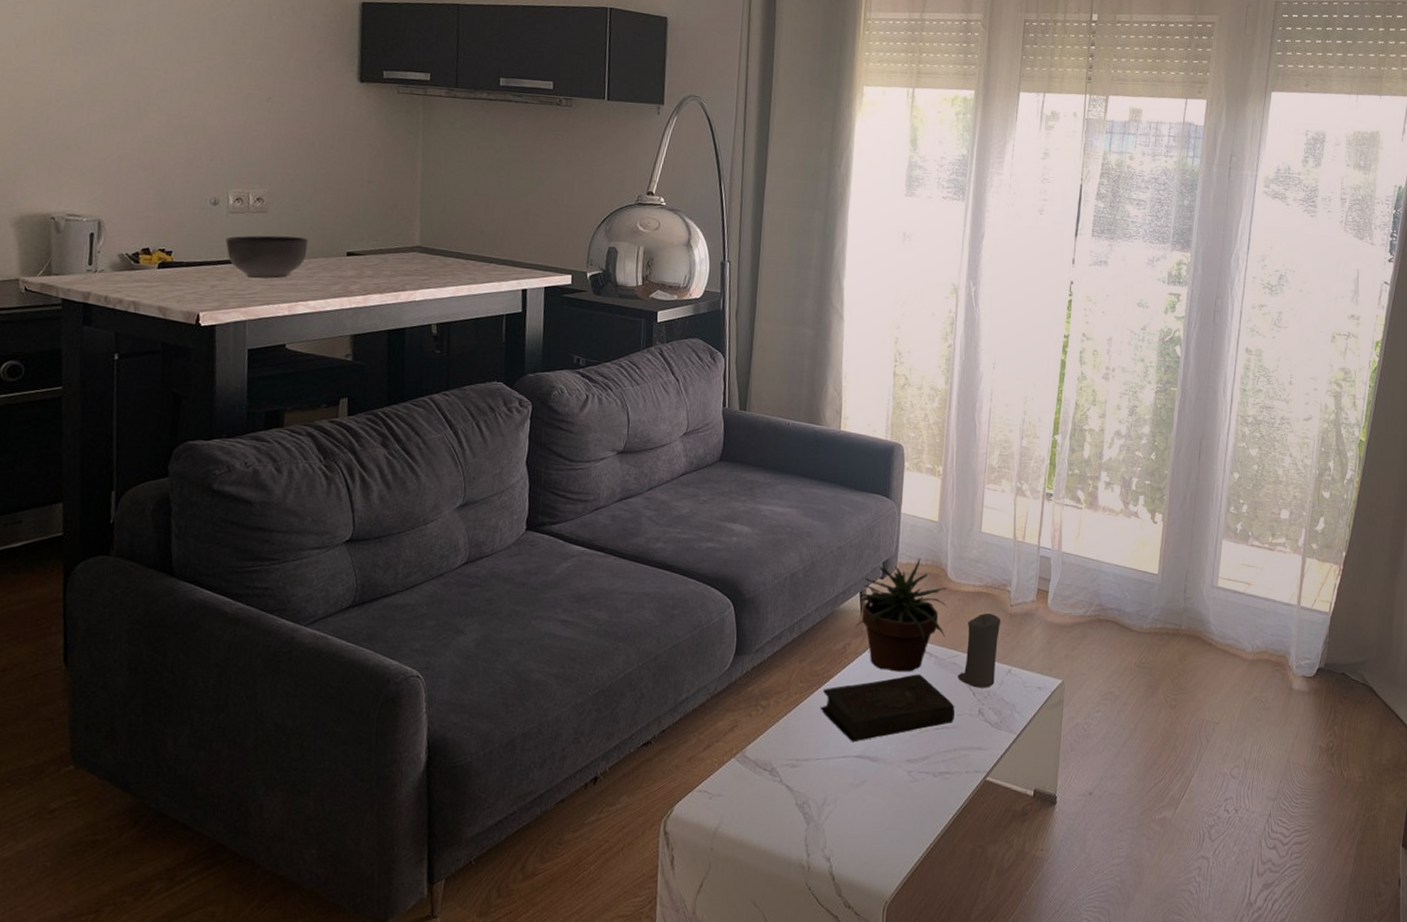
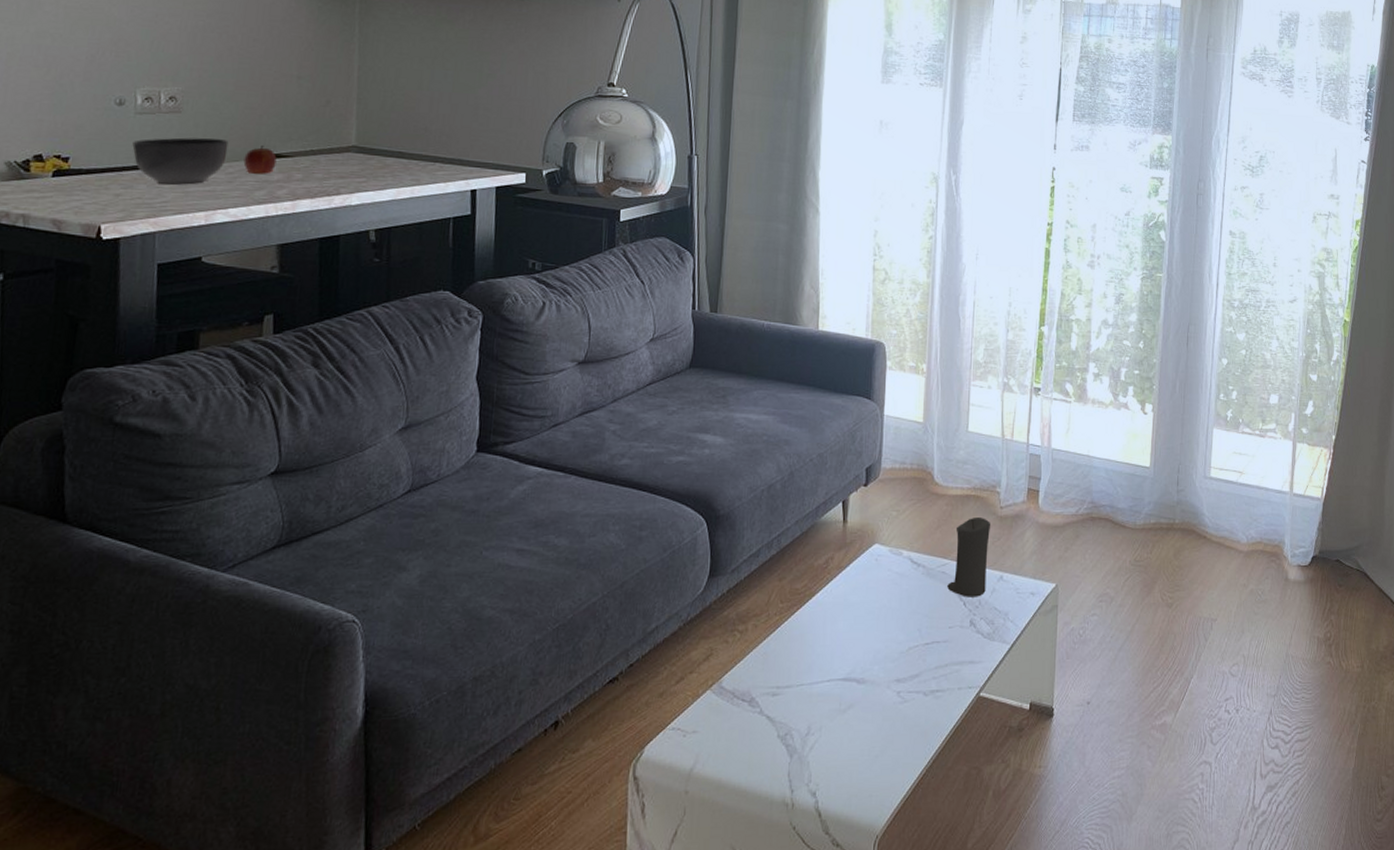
fruit: none [321,244,350,271] -> present [243,146,277,175]
book: present [820,674,955,742] -> none [802,586,945,664]
potted plant: present [856,558,948,672] -> none [838,462,935,585]

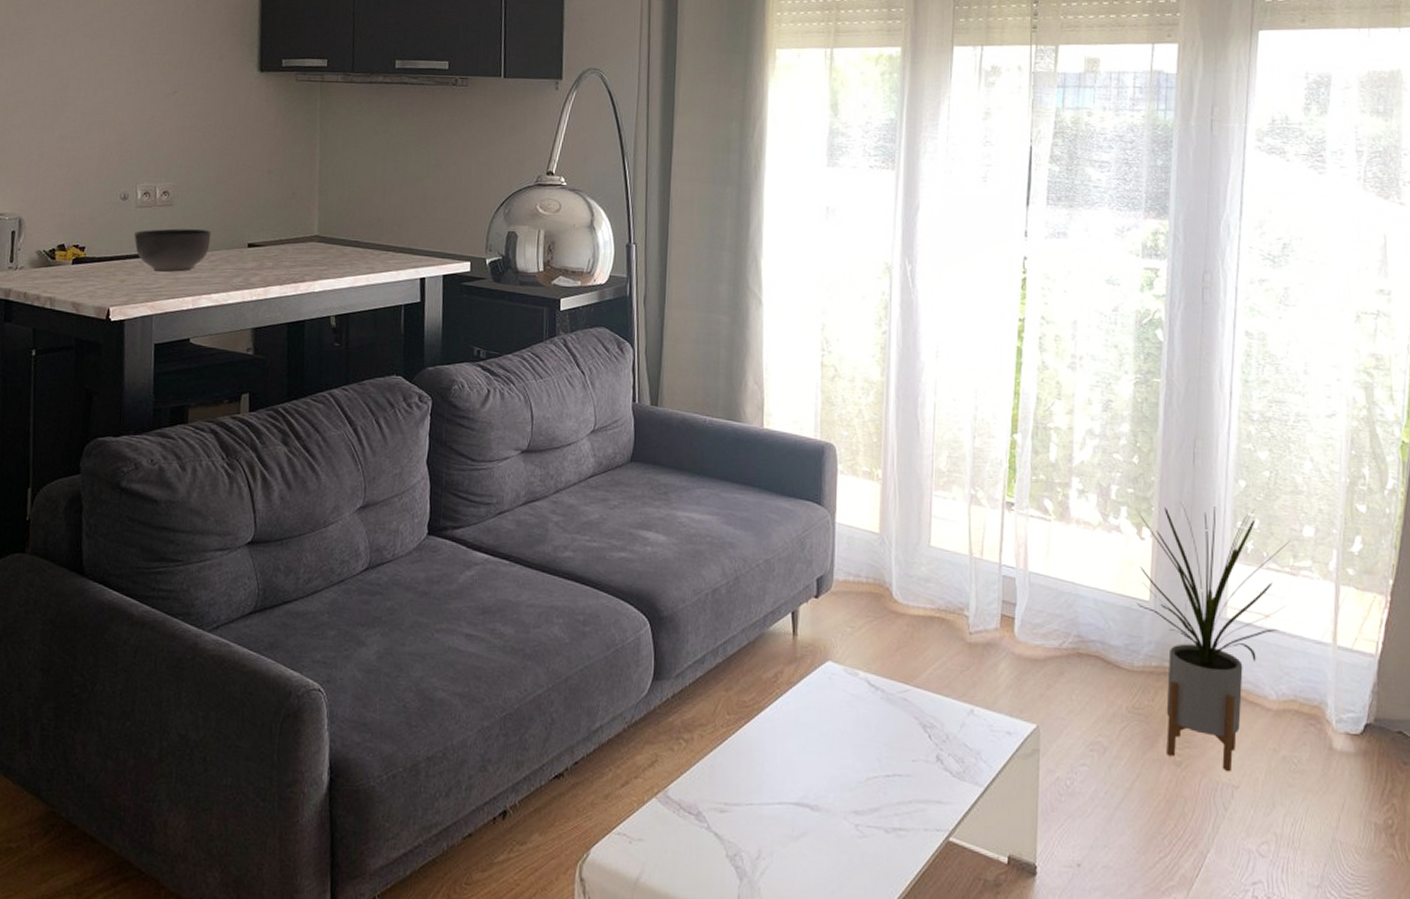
fruit: present [243,146,277,175] -> none [223,236,251,263]
candle: present [947,516,991,597] -> none [910,641,959,731]
house plant: none [1139,379,1261,608] -> present [1136,501,1291,772]

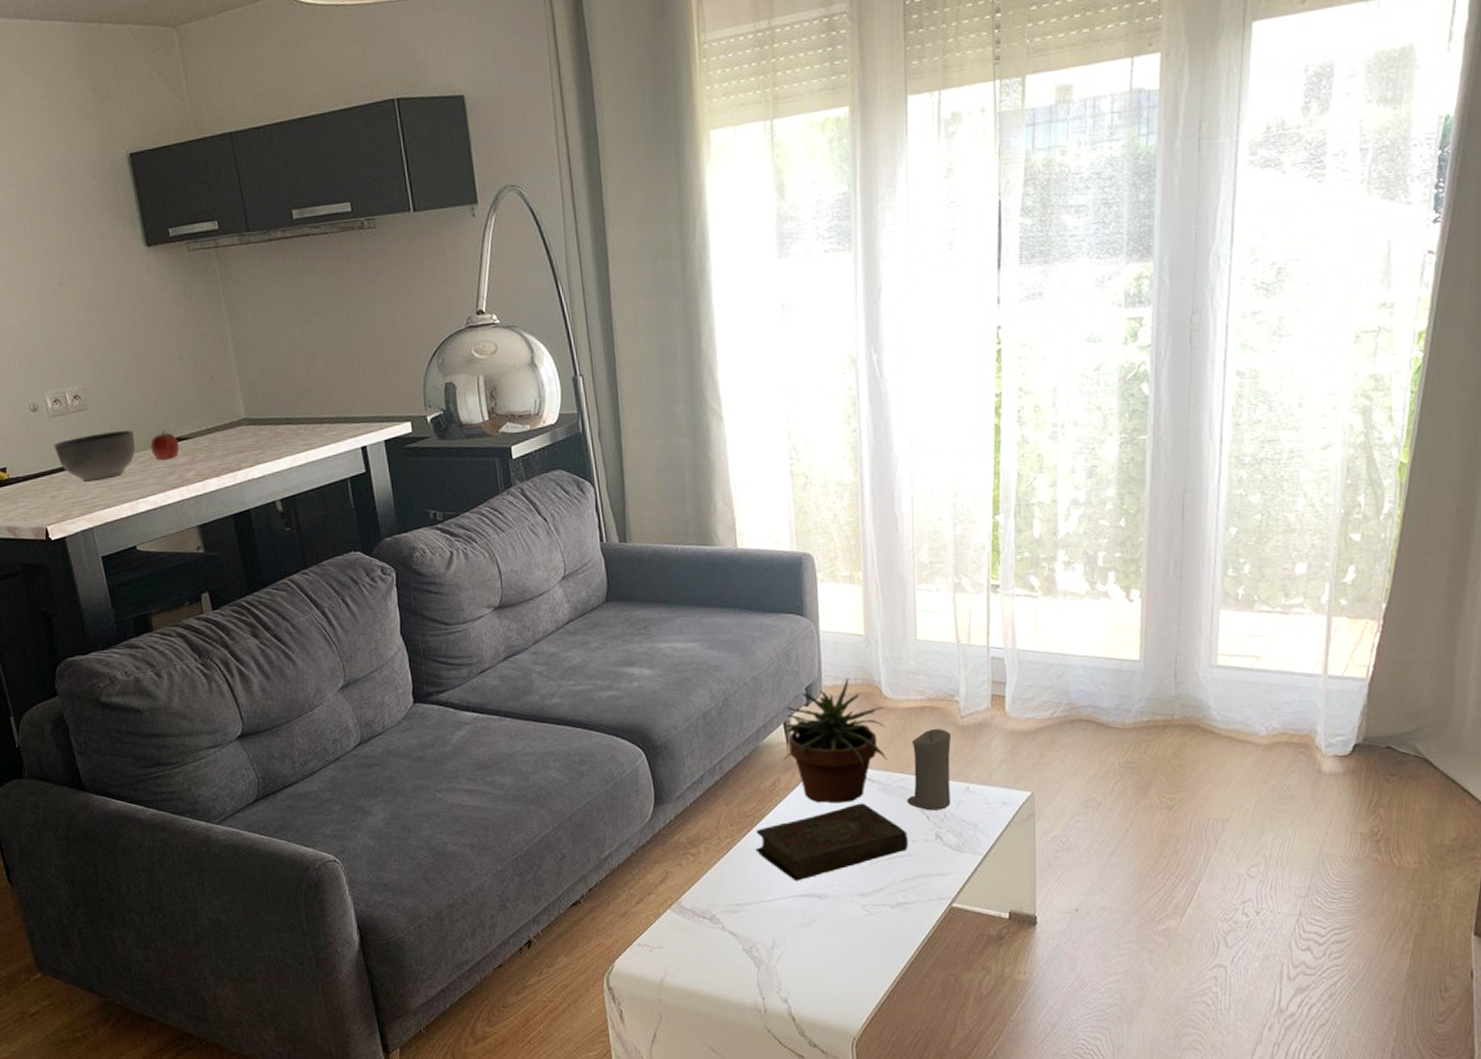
fruit: none [223,236,251,263] -> present [150,431,180,461]
book: none [750,710,908,787] -> present [755,803,908,881]
potted plant: none [788,575,894,708] -> present [783,678,887,804]
candle: none [910,641,959,731] -> present [907,728,952,811]
house plant: present [1136,501,1291,772] -> none [1126,554,1283,808]

